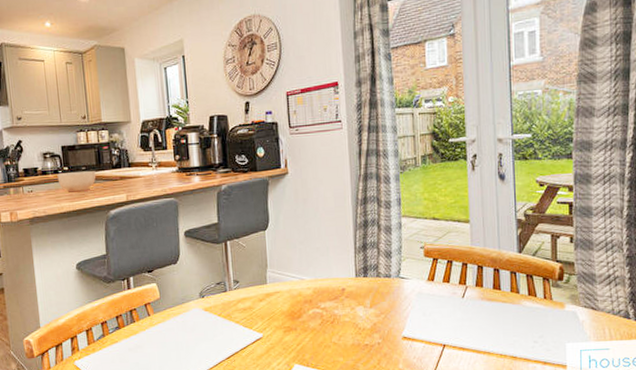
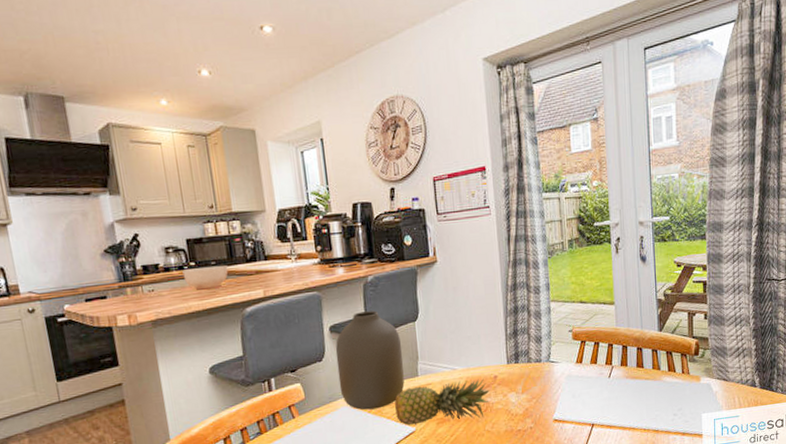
vase: none [189,218,253,313] -> present [335,310,405,410]
fruit: none [243,290,337,331] -> present [394,378,490,426]

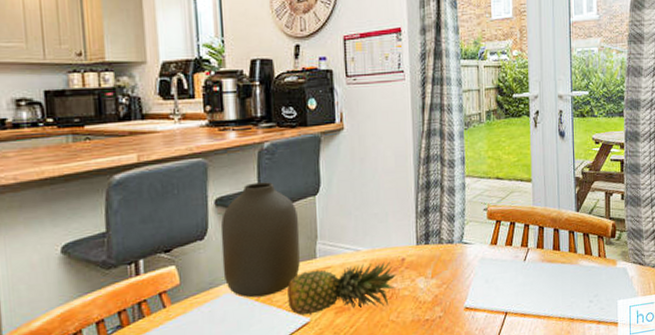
bowl: present [182,264,228,290] -> none [36,123,95,152]

